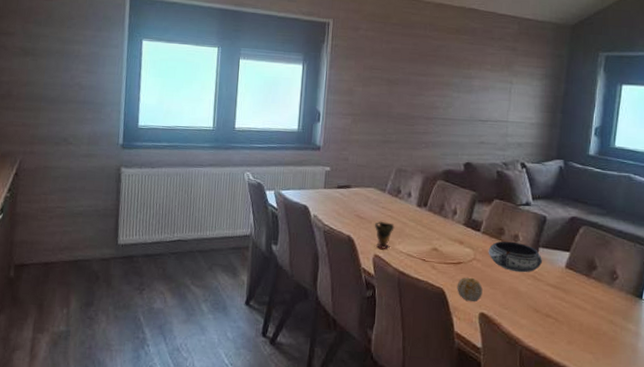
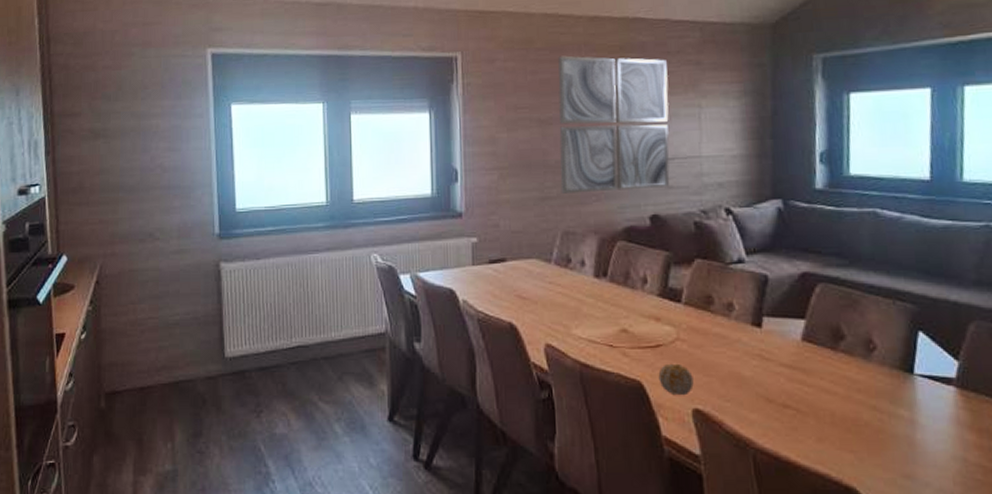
cup: present [375,221,395,249] -> none [542,300,568,336]
wall art: none [399,31,490,143] -> present [558,55,670,194]
bowl: present [488,240,543,273] -> none [694,312,770,352]

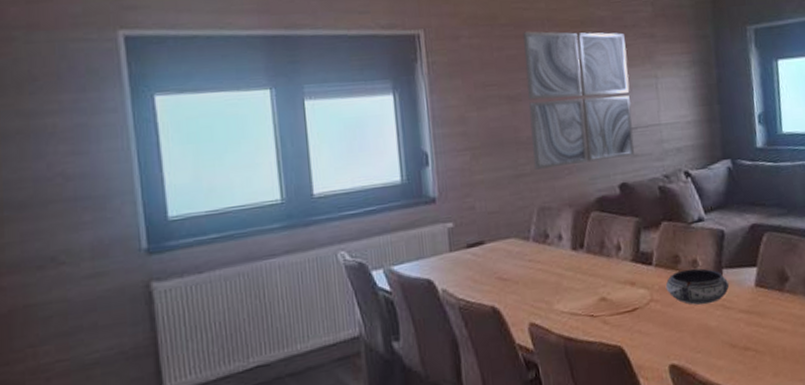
fruit: present [658,363,694,394] -> none [636,323,669,354]
bowl: none [694,312,770,352] -> present [665,268,730,305]

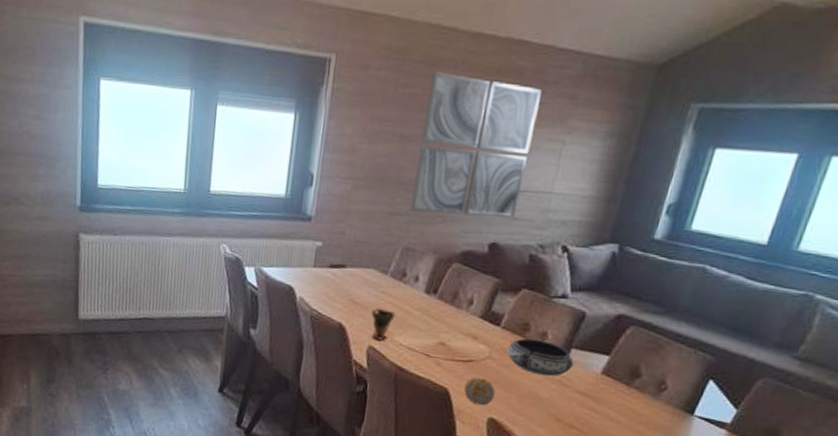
cup: none [523,278,549,314] -> present [371,307,396,341]
fruit: none [636,323,669,354] -> present [464,377,495,405]

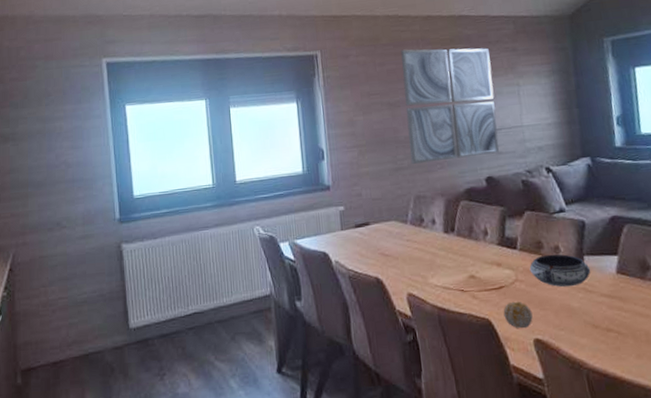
cup: present [371,307,396,341] -> none [402,255,424,286]

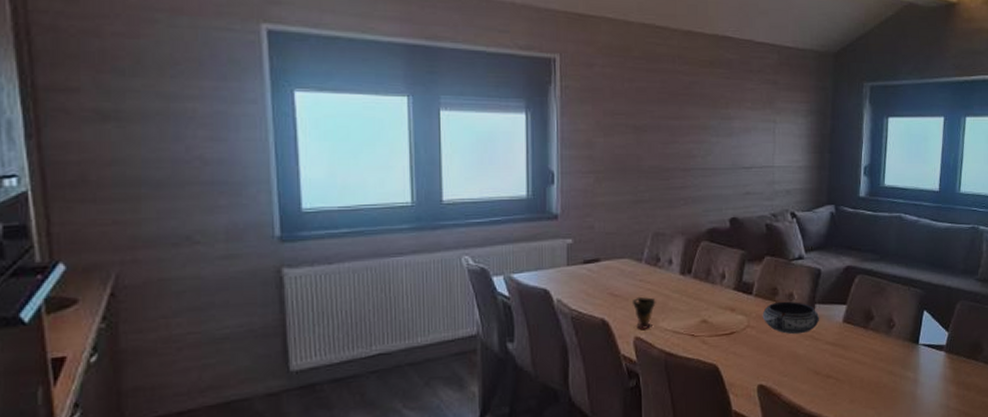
wall art: present [401,47,499,164] -> none [652,66,750,197]
cup: none [402,255,424,286] -> present [633,296,656,329]
fruit: present [503,301,533,328] -> none [731,347,759,374]

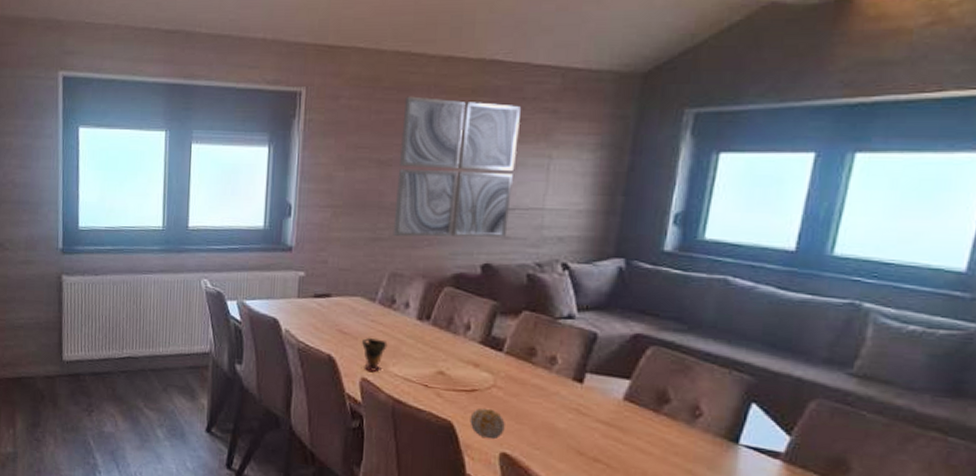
wall art: none [652,66,750,197] -> present [393,96,521,238]
fruit: none [731,347,759,374] -> present [470,408,505,439]
bowl: present [762,301,820,335] -> none [513,363,591,405]

